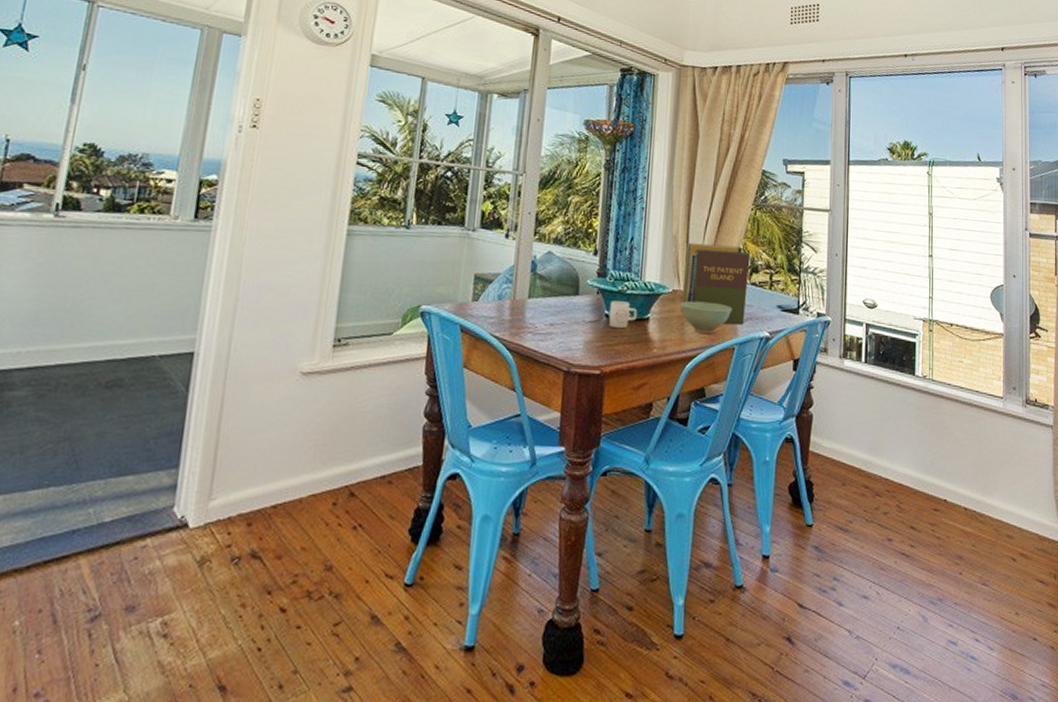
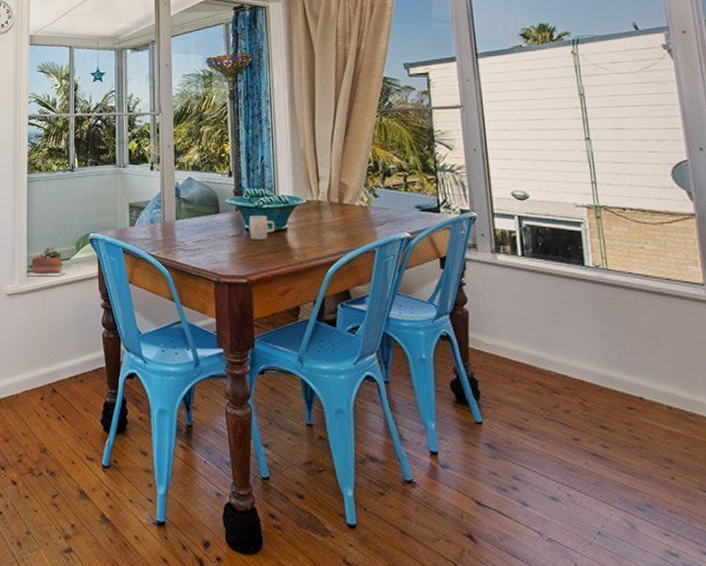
succulent plant: none [331,317,385,355] -> present [26,246,66,277]
bowl: present [680,301,733,334] -> none [315,209,369,239]
books: present [681,242,751,326] -> none [315,153,383,229]

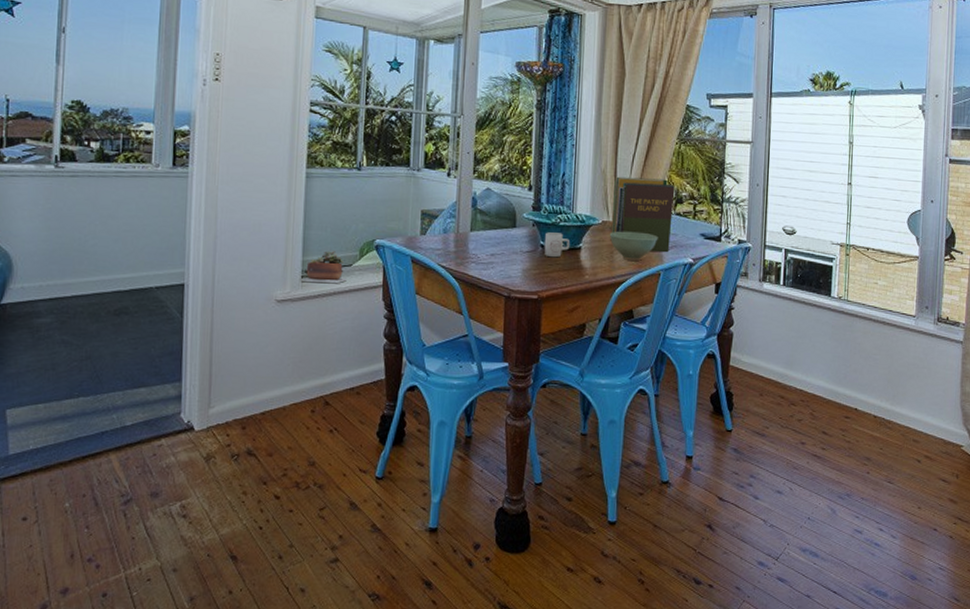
books: none [315,153,383,229] -> present [610,176,675,253]
bowl: none [315,209,369,239] -> present [609,231,658,261]

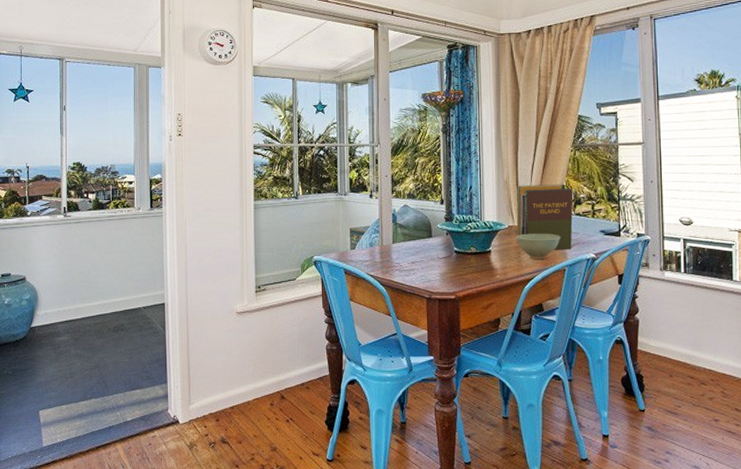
succulent plant: present [300,251,347,284] -> none [255,268,292,296]
mug: present [544,232,571,258] -> none [457,239,481,262]

